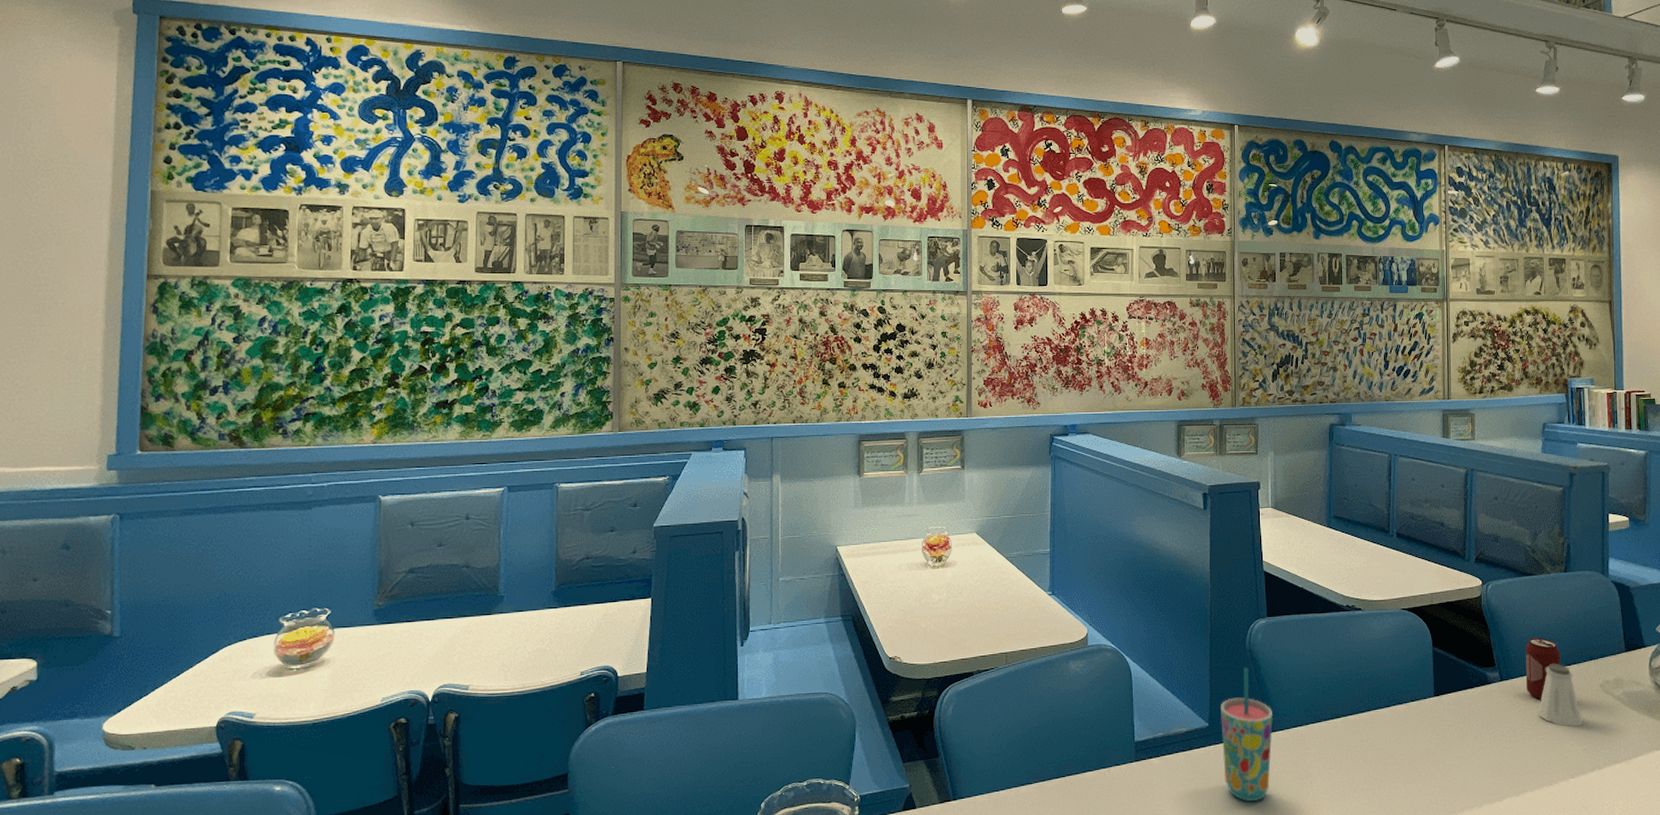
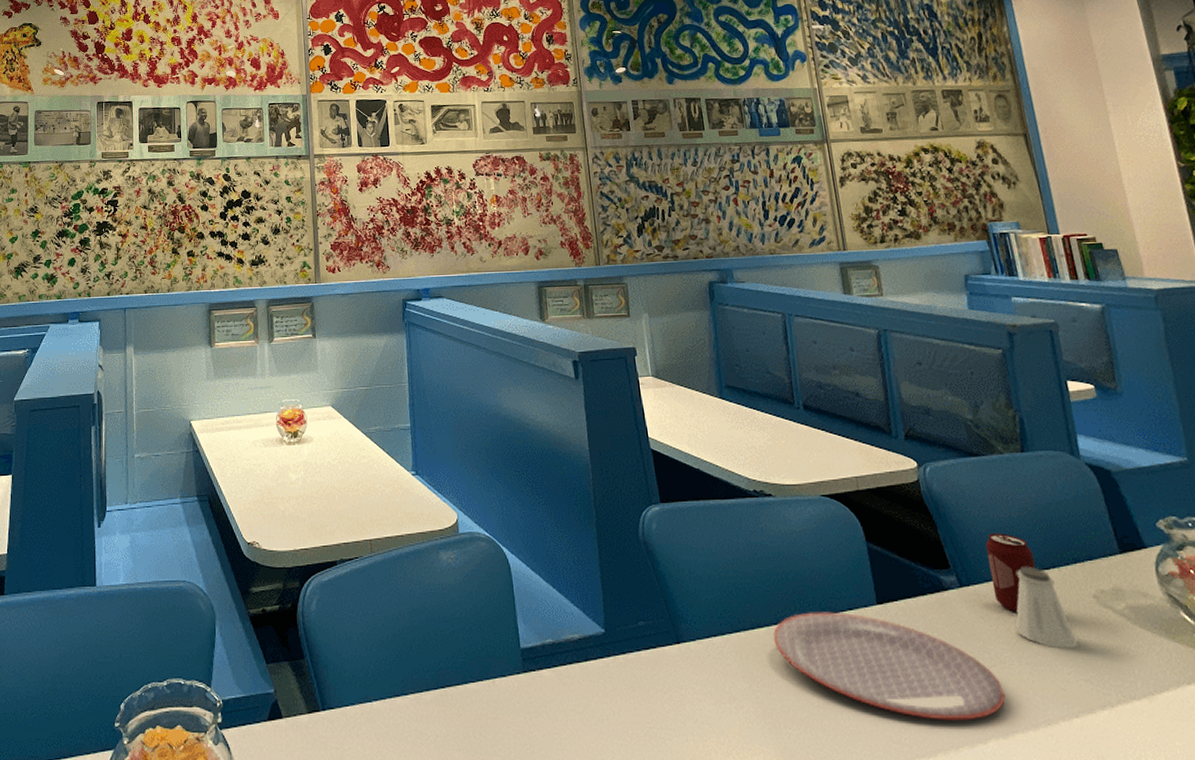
cup: present [1220,667,1274,802] -> none [616,562,685,730]
plate: none [1347,703,1523,785] -> present [772,612,1006,721]

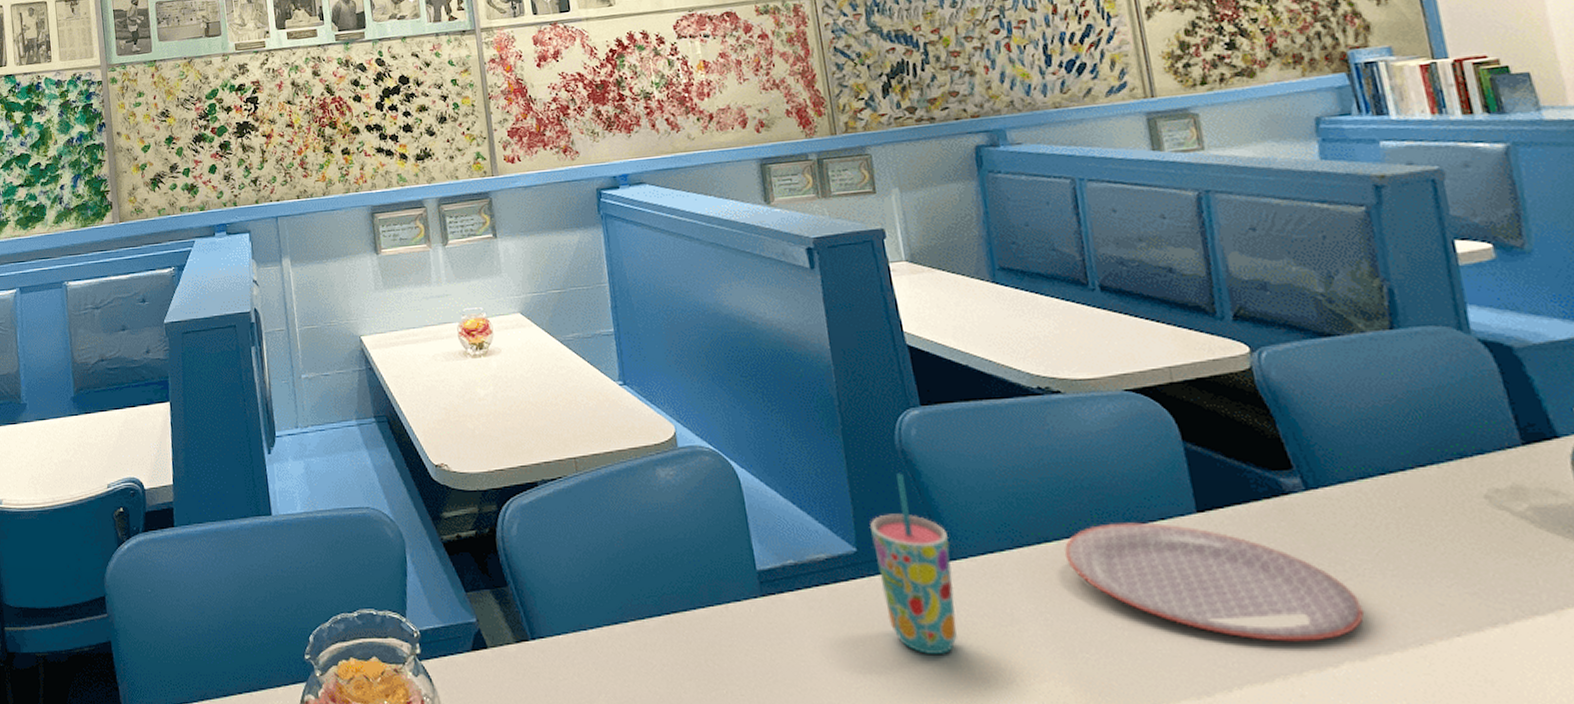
cup: none [616,562,685,730] -> present [870,473,957,655]
beverage can: present [985,533,1036,612] -> none [1339,426,1407,517]
saltshaker: present [1015,567,1078,649] -> none [1378,464,1462,558]

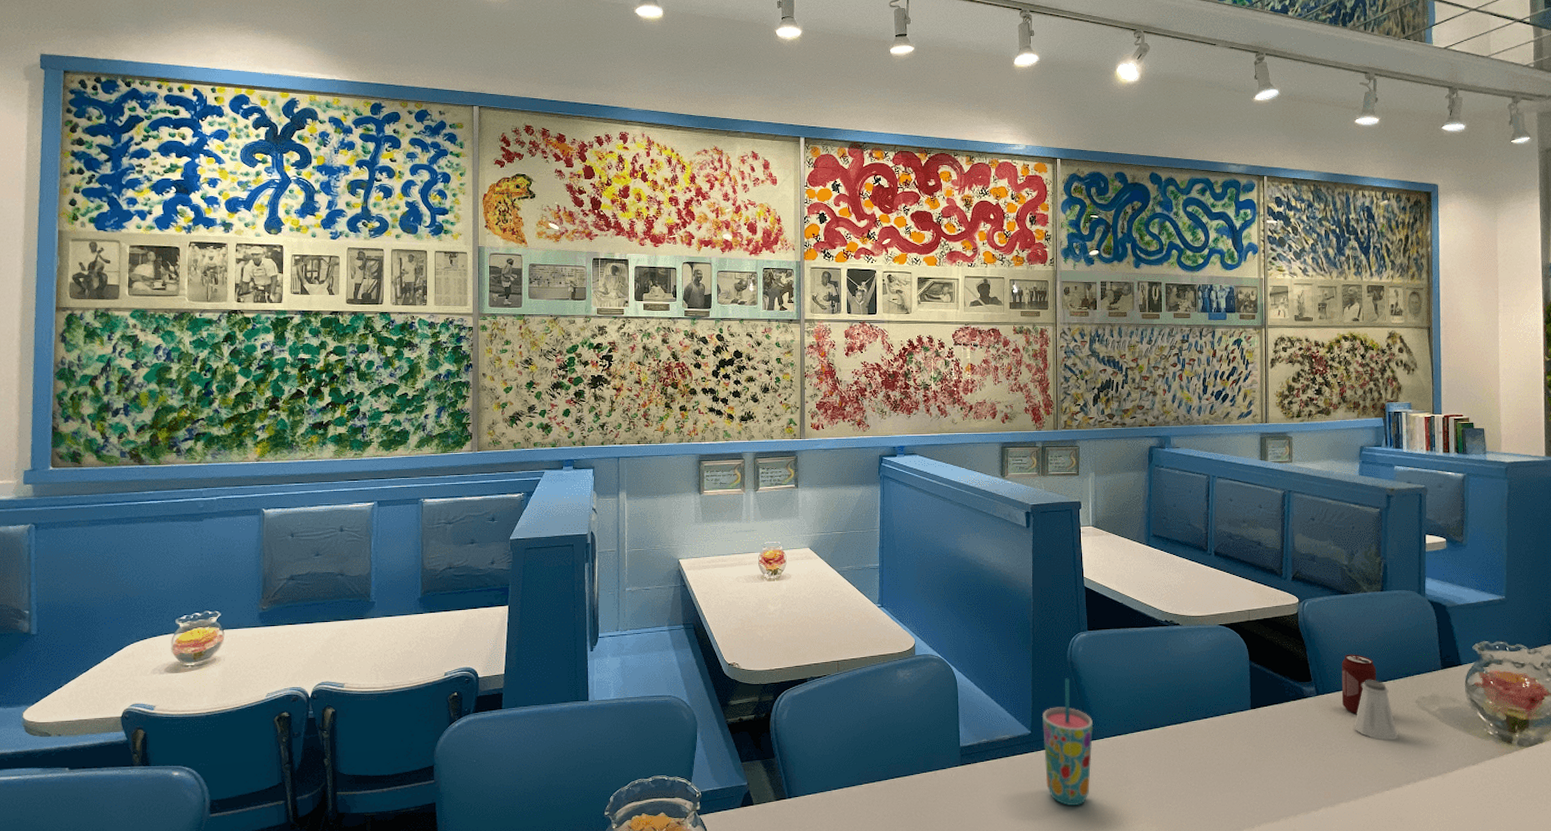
plate: present [1063,522,1365,642] -> none [1166,715,1338,795]
beverage can: none [1339,426,1407,517] -> present [1341,654,1377,714]
saltshaker: none [1378,464,1462,558] -> present [1354,680,1398,741]

